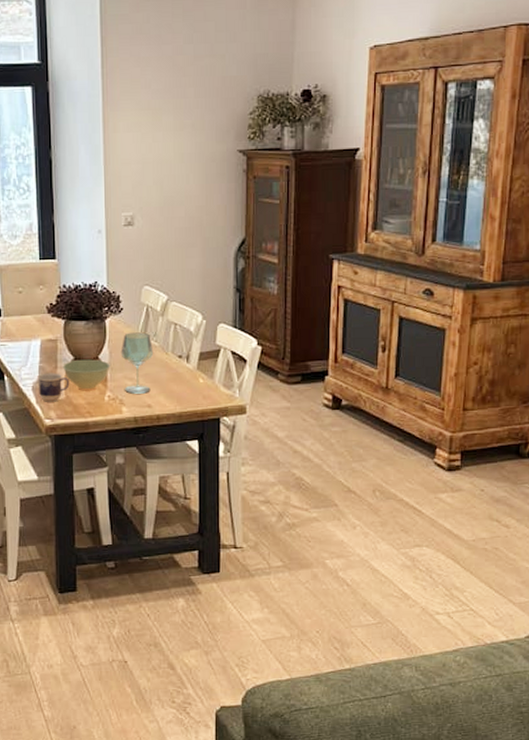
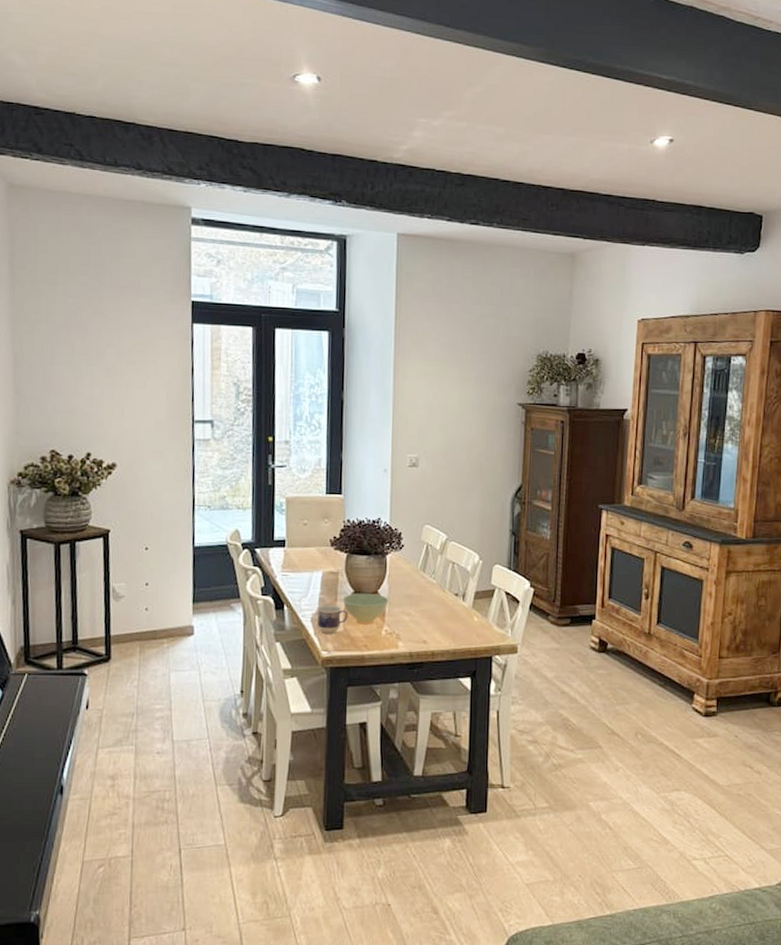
wine glass: present [120,332,154,394] -> none [399,569,432,629]

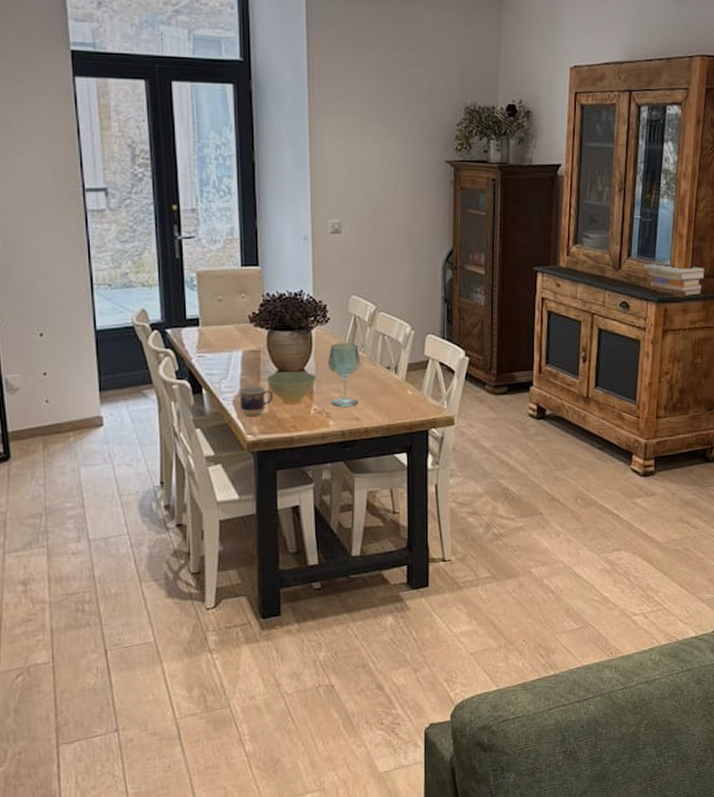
wine glass: none [399,569,432,629] -> present [327,343,362,407]
books: none [707,505,769,540] -> present [643,263,705,297]

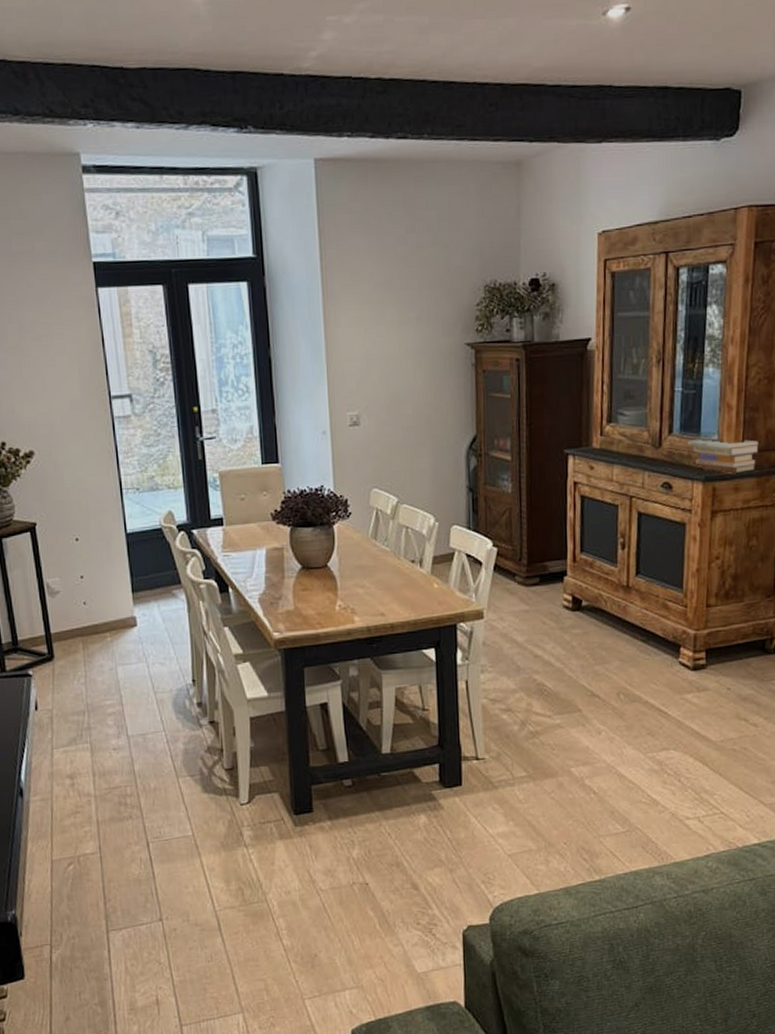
cup: present [239,385,273,417] -> none [264,583,298,614]
bowl: present [266,371,317,405] -> none [290,567,340,601]
wine glass: present [327,343,362,407] -> none [350,537,386,602]

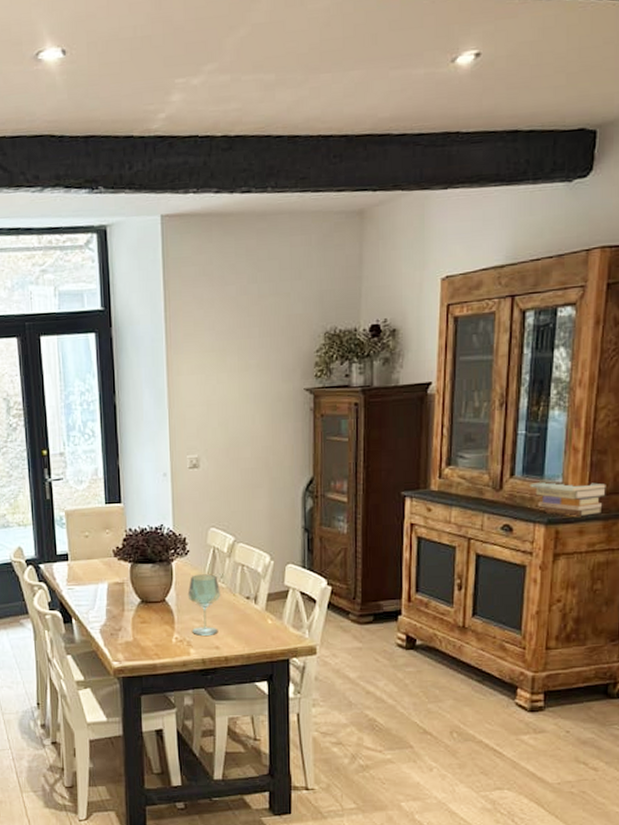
wine glass: none [350,537,386,602] -> present [187,574,221,636]

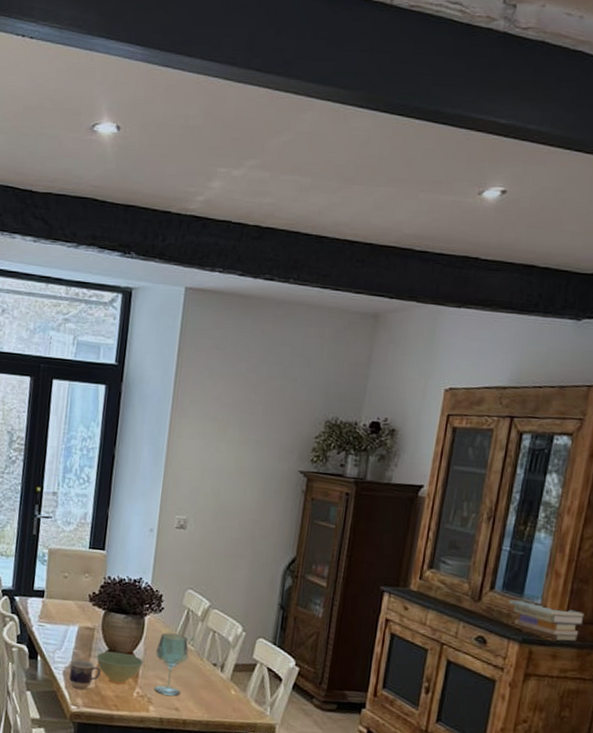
cup: none [105,615,137,645] -> present [69,659,101,690]
bowl: none [130,601,177,633] -> present [96,651,144,685]

